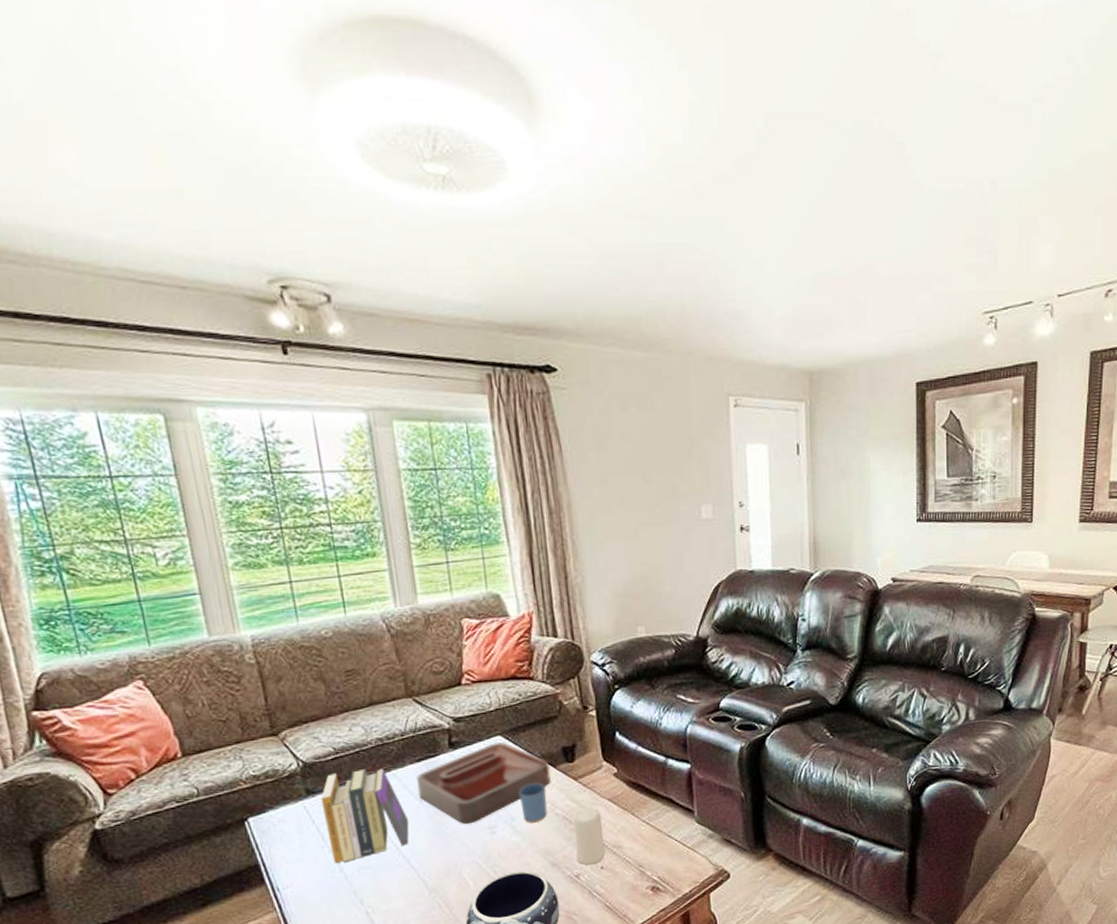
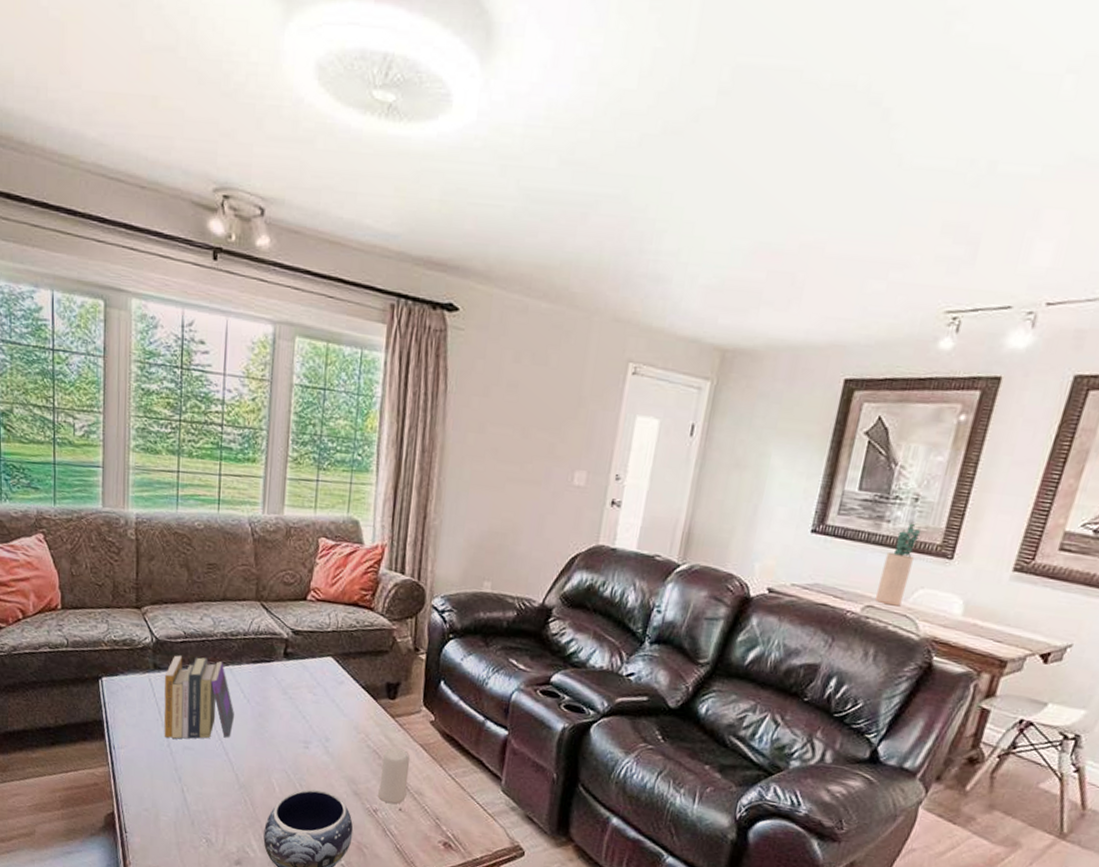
decorative tray: present [417,741,551,824] -> none [248,662,372,733]
mug: present [519,783,547,823] -> none [337,710,364,749]
vase: none [979,496,1004,572] -> present [874,521,922,606]

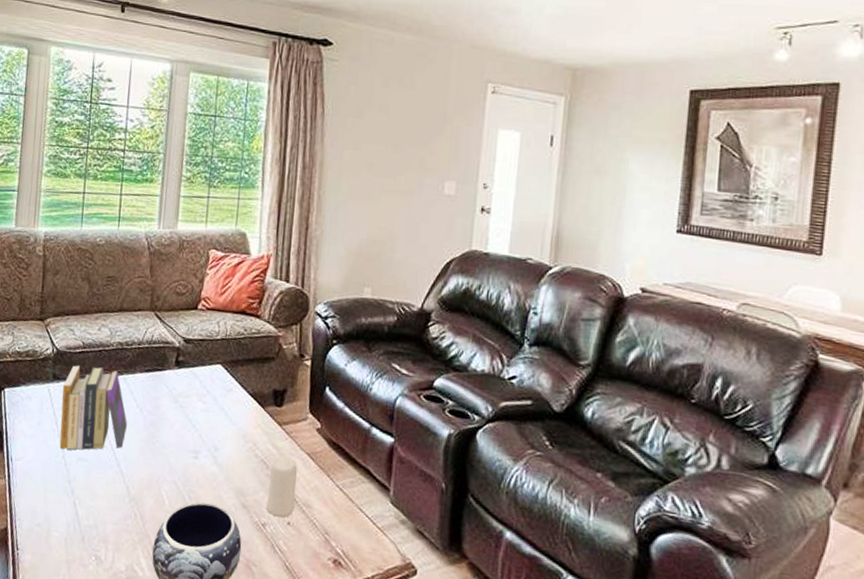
vase: present [874,521,922,606] -> none [749,219,786,303]

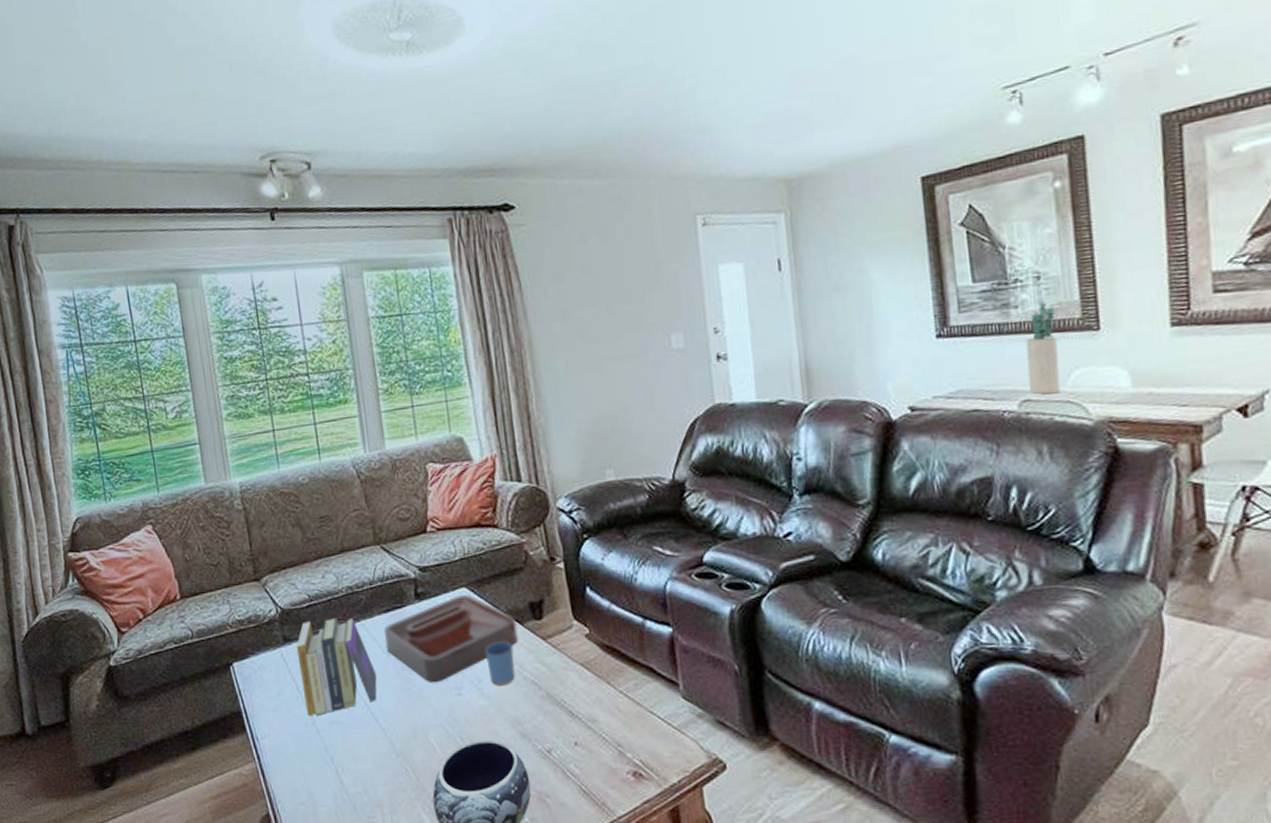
decorative tray: none [141,369,259,443] -> present [384,593,518,682]
mug: none [225,418,252,458] -> present [485,641,515,686]
candle: present [266,456,297,518] -> none [543,672,579,740]
vase: none [749,219,786,303] -> present [1025,300,1060,395]

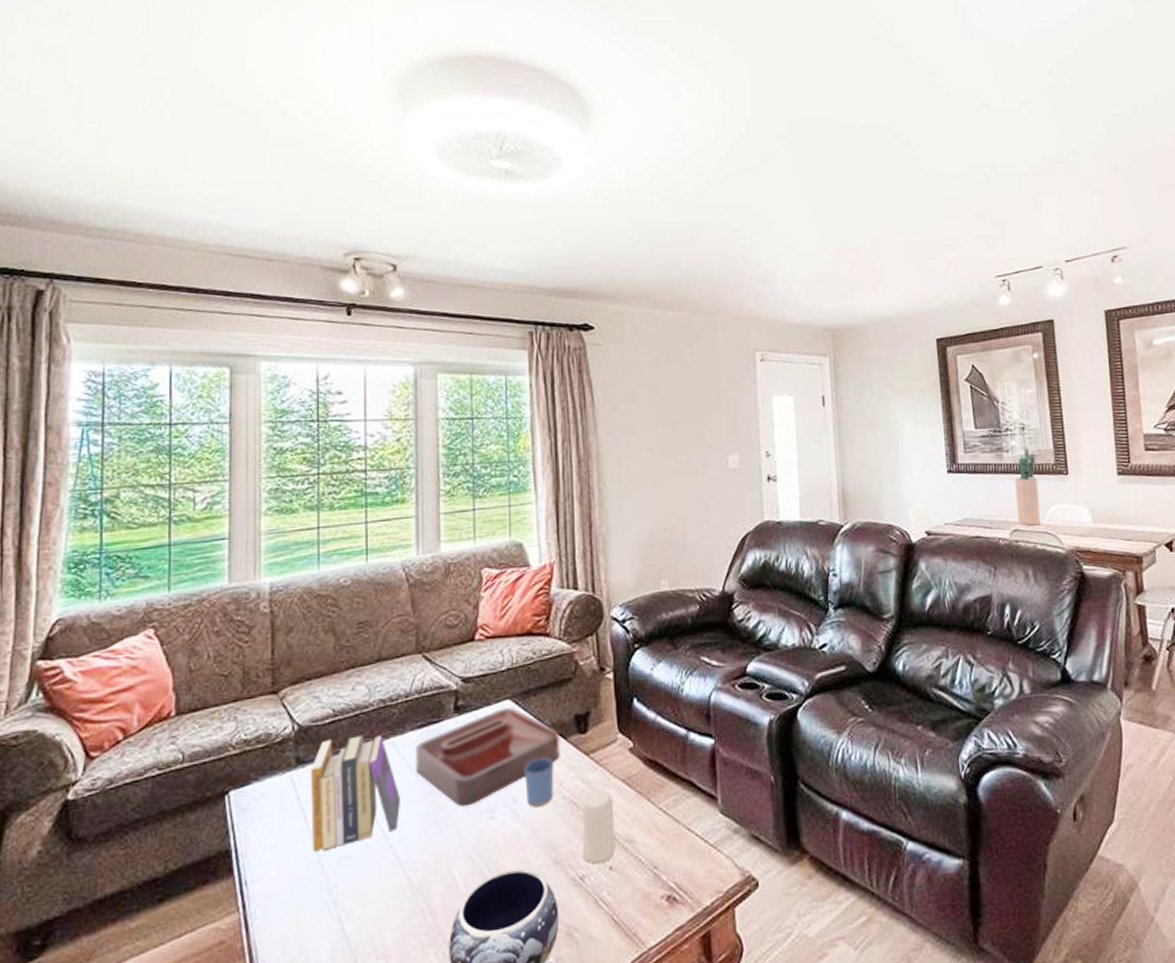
candle: none [543,672,579,740] -> present [581,790,616,865]

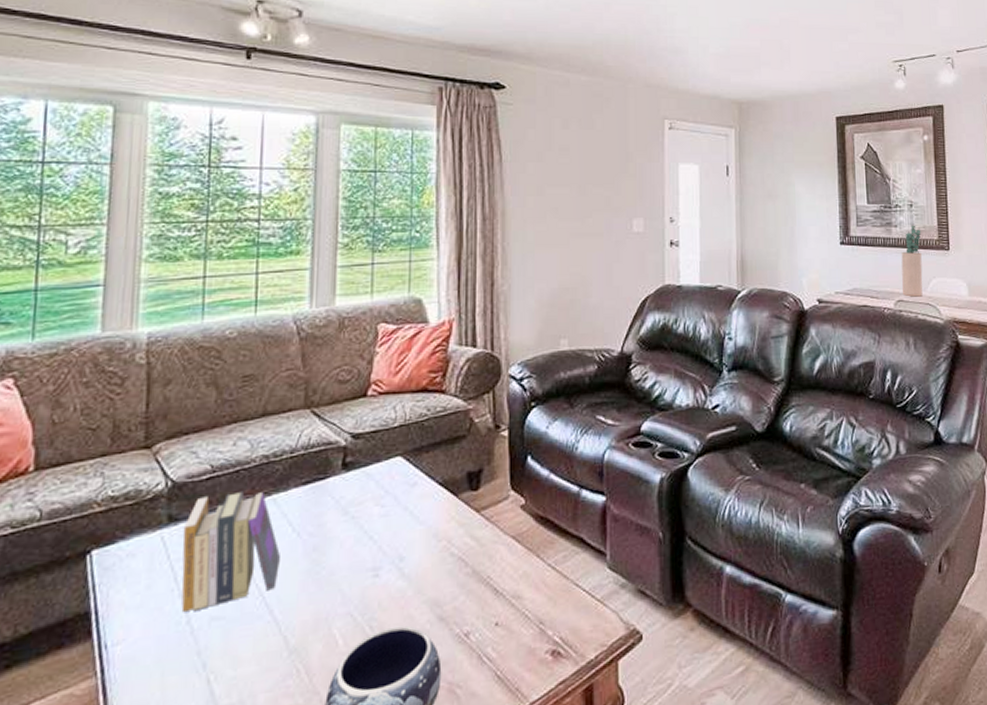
decorative tray: present [416,706,560,806] -> none [298,463,451,564]
mug: present [525,757,554,807] -> none [412,514,444,564]
candle: present [581,790,616,865] -> none [469,546,503,621]

